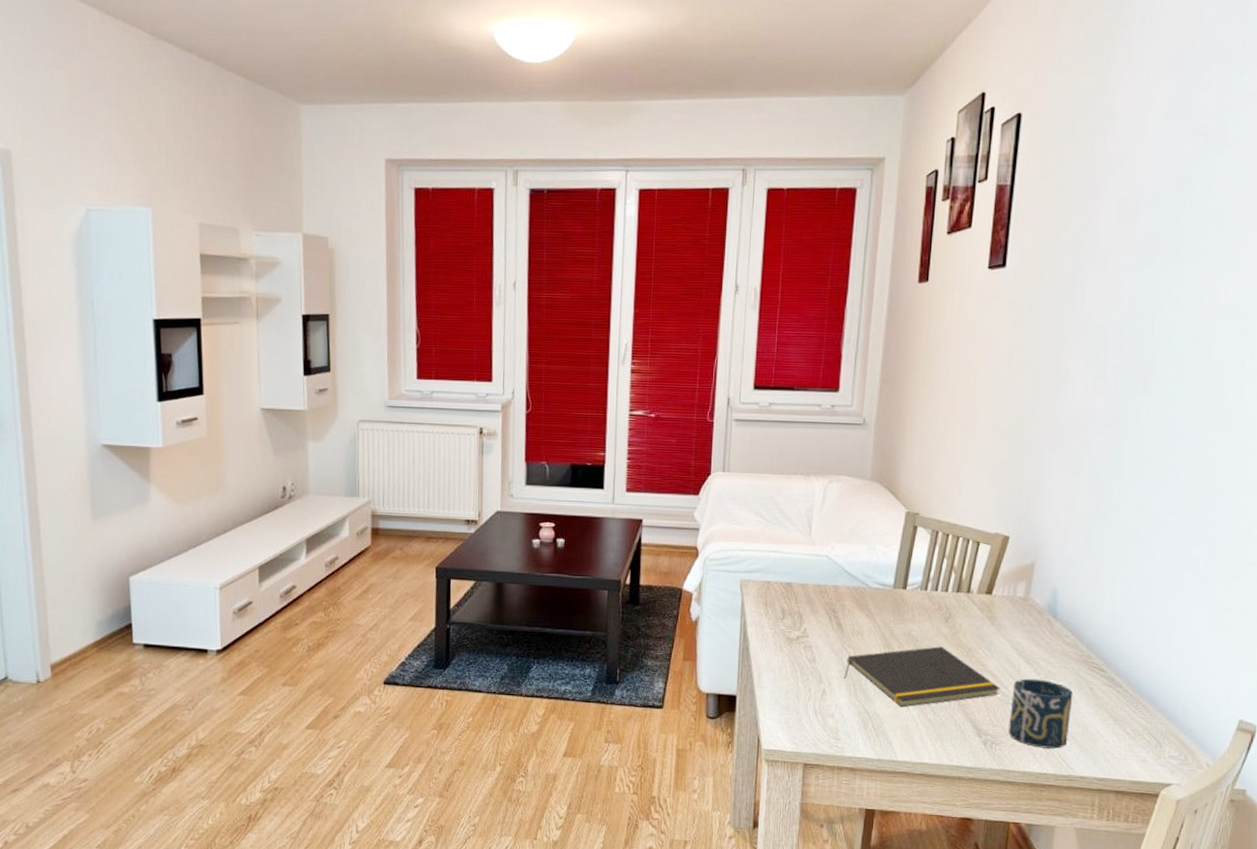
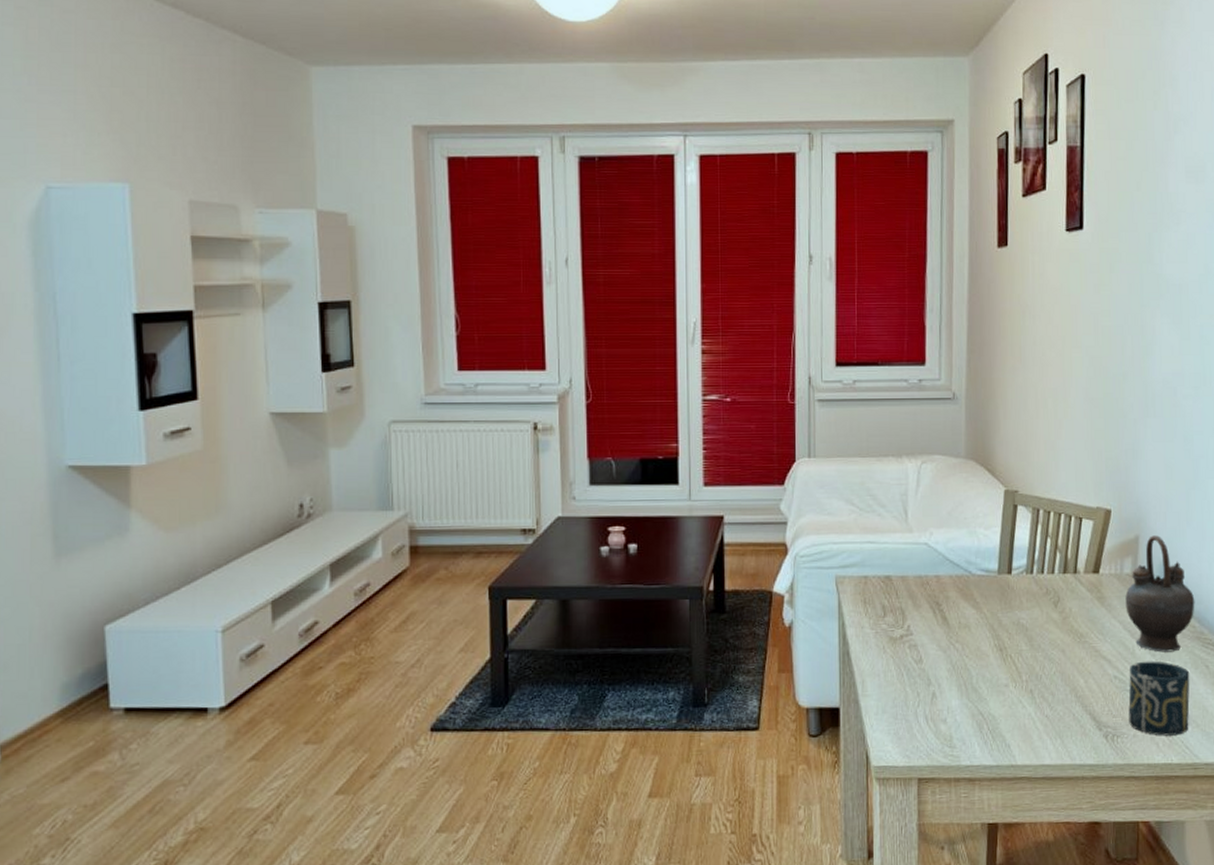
notepad: present [843,646,1001,708] -> none [953,634,1117,705]
teapot: none [1015,563,1086,672] -> present [1125,535,1195,653]

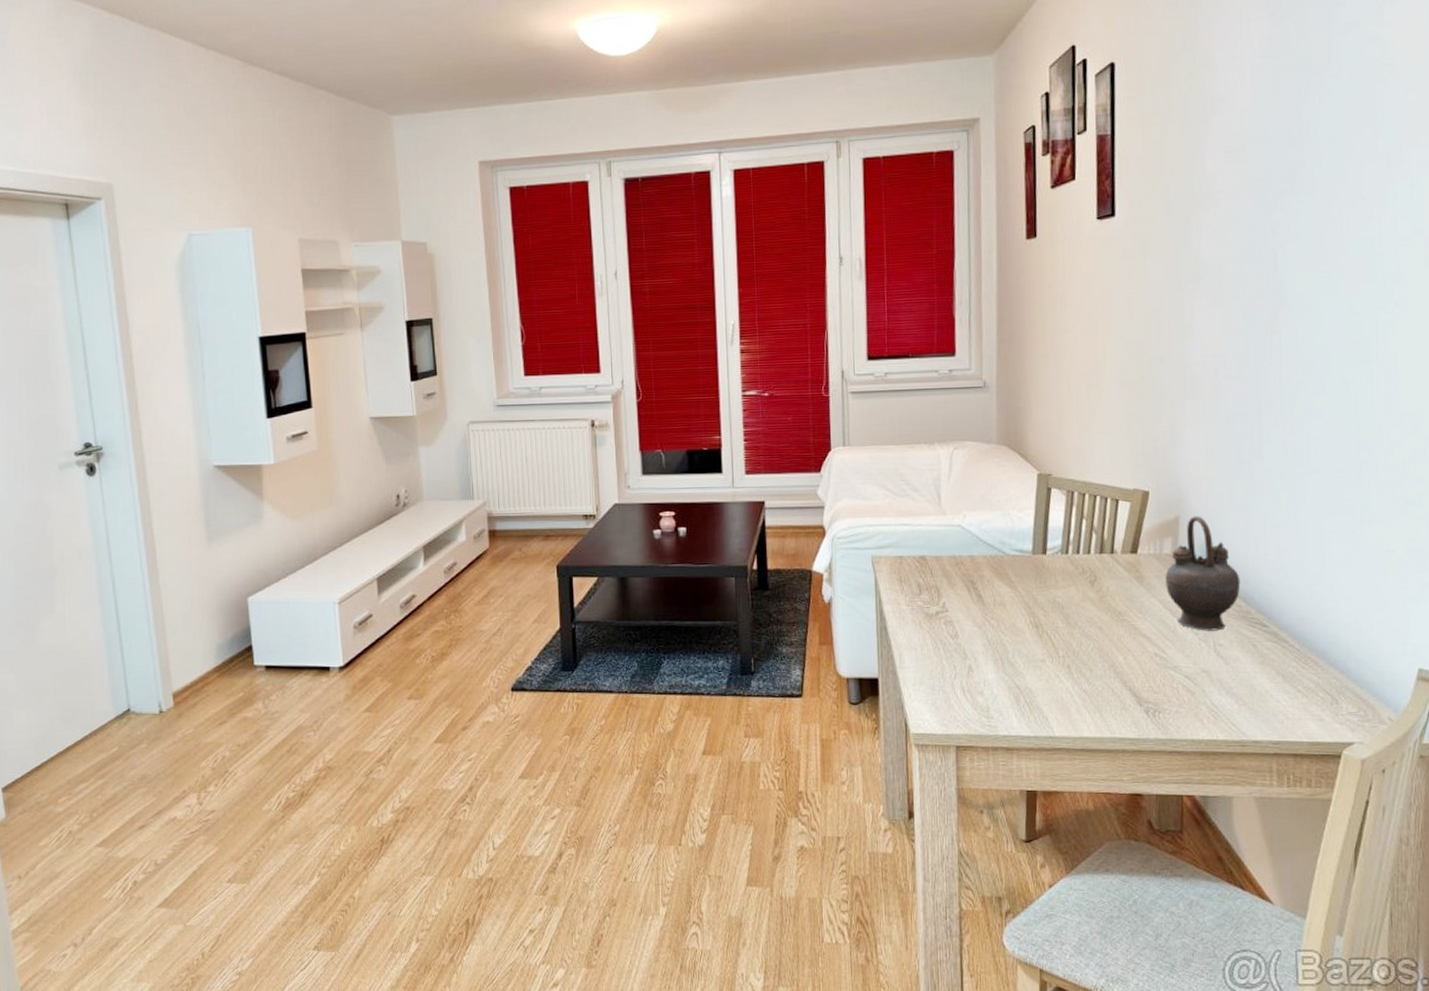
cup: present [1128,661,1190,736] -> none [1170,639,1236,713]

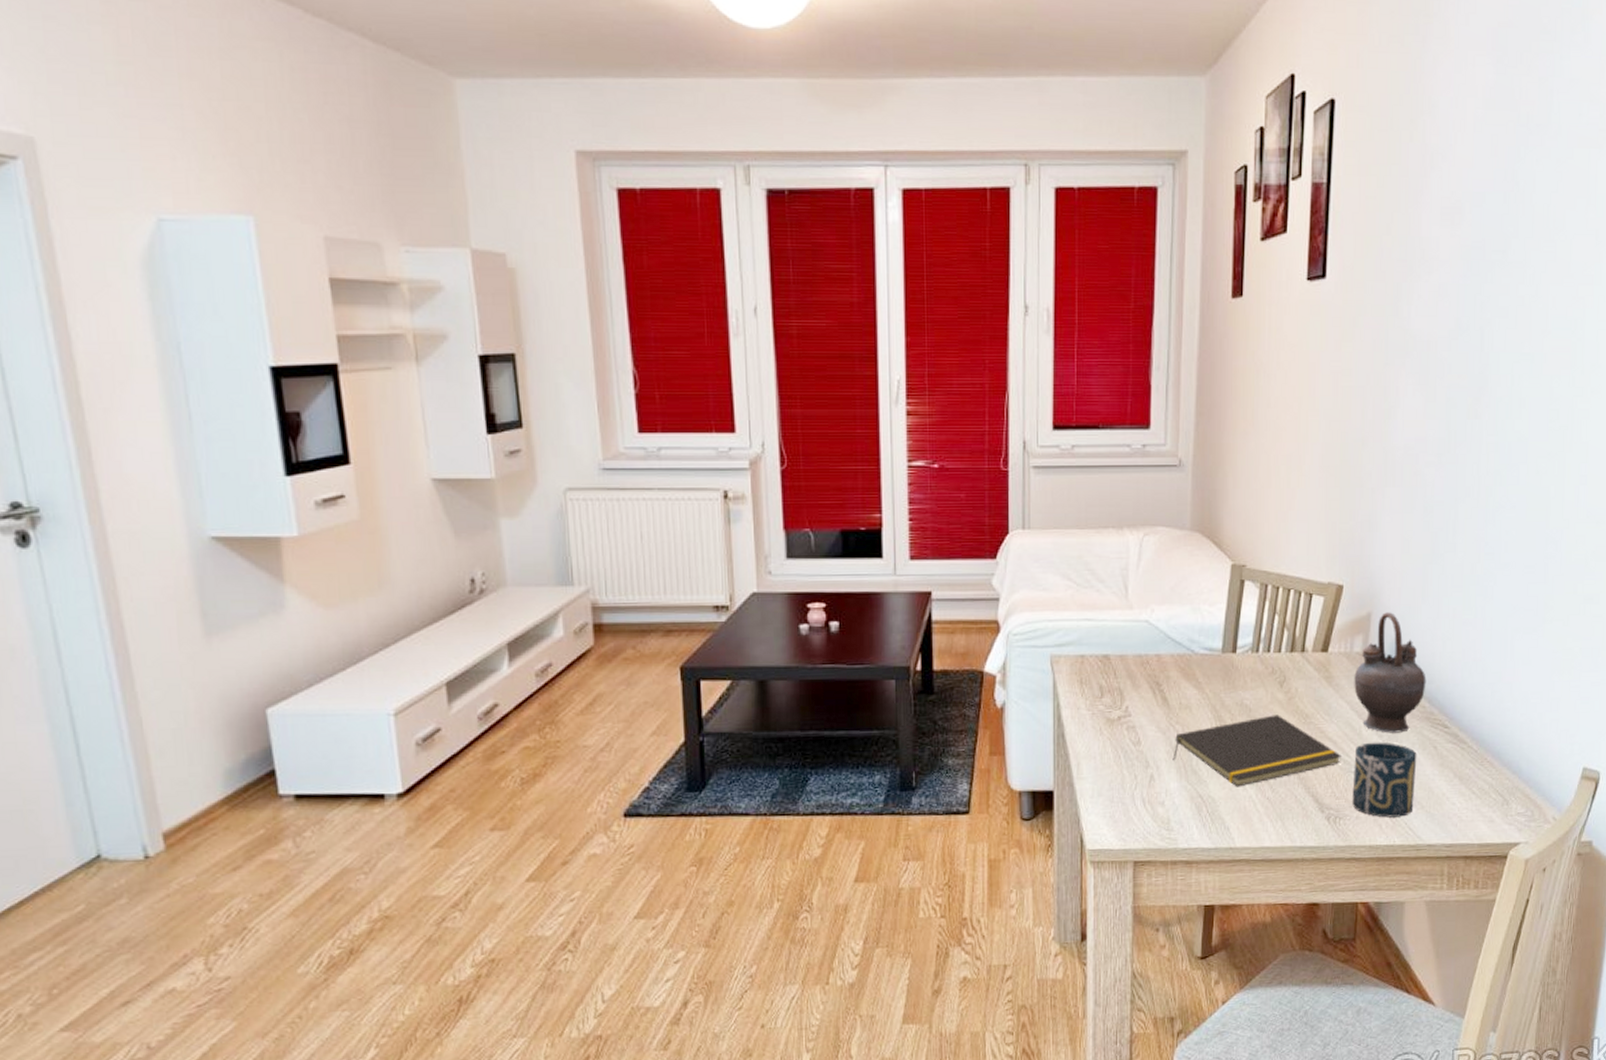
notepad: none [989,612,1158,680] -> present [1172,714,1343,787]
cup: none [1170,639,1236,713] -> present [1352,742,1417,818]

